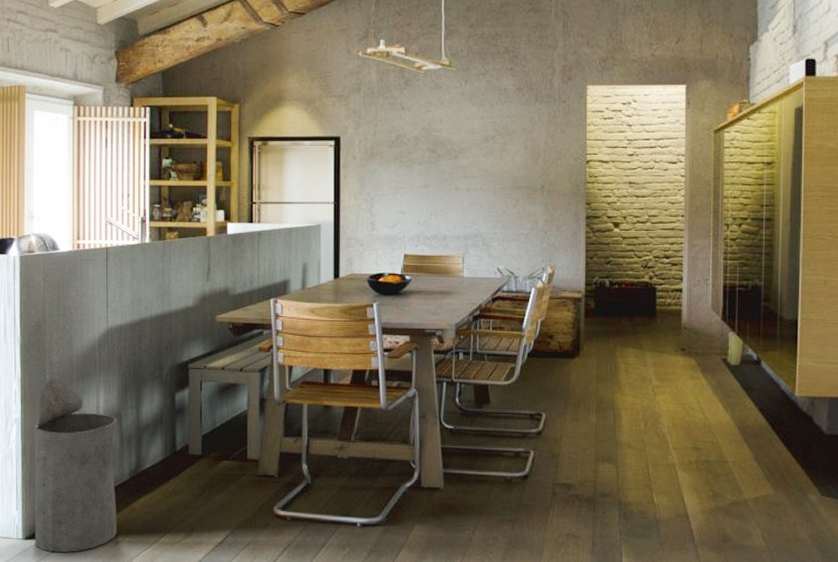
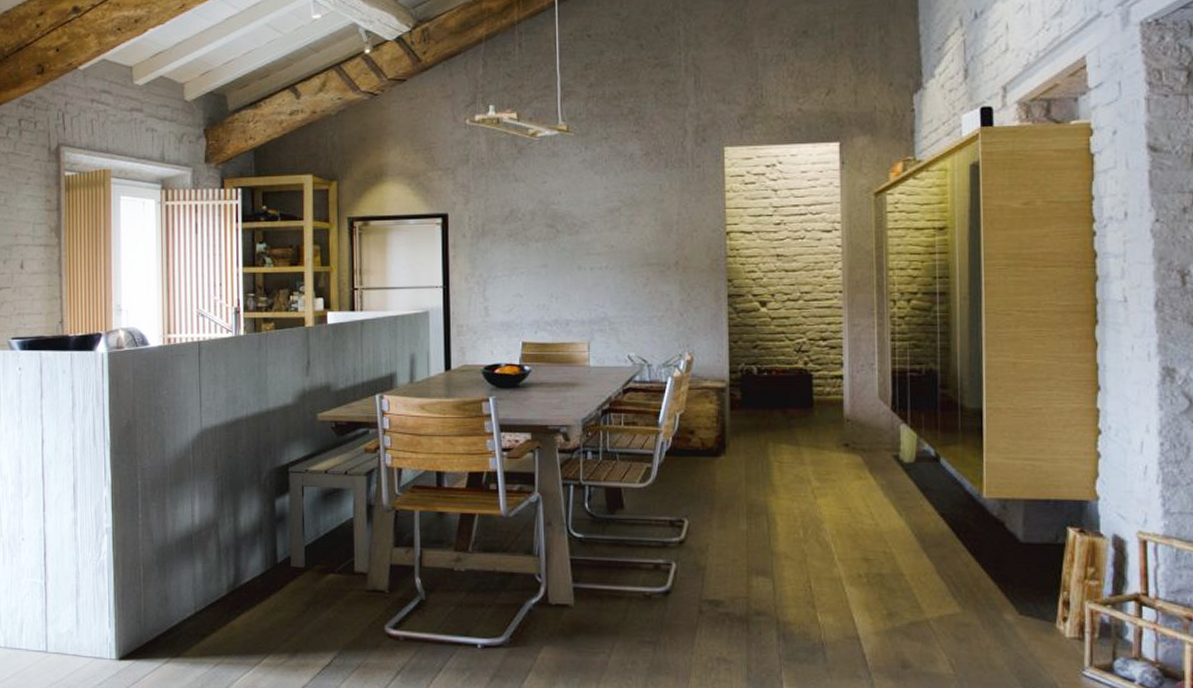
trash can: present [34,379,117,553] -> none [126,485,216,675]

